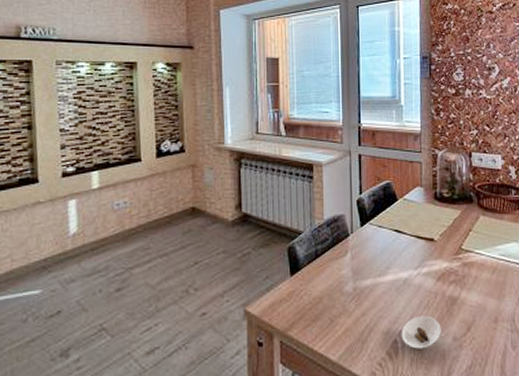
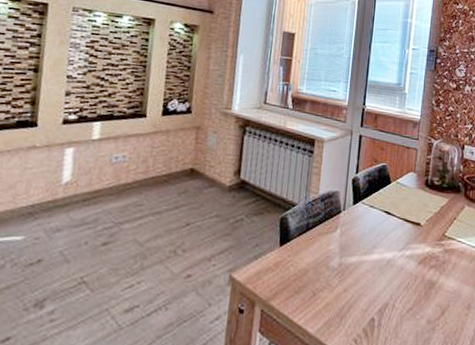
saucer: present [401,315,441,349] -> none [378,296,417,329]

